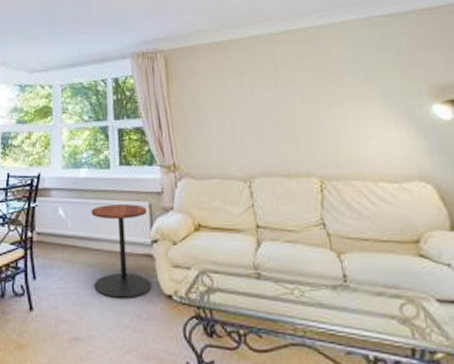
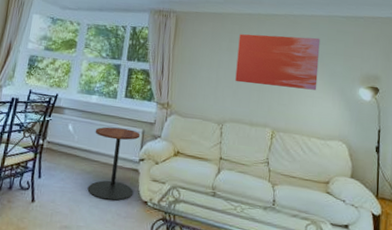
wall art: none [249,49,371,124] -> present [235,34,320,90]

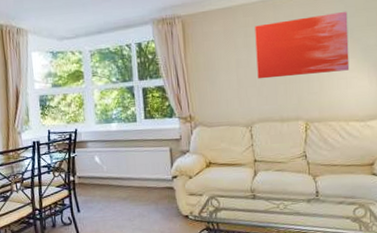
side table: present [87,126,140,201] -> none [122,149,173,221]

